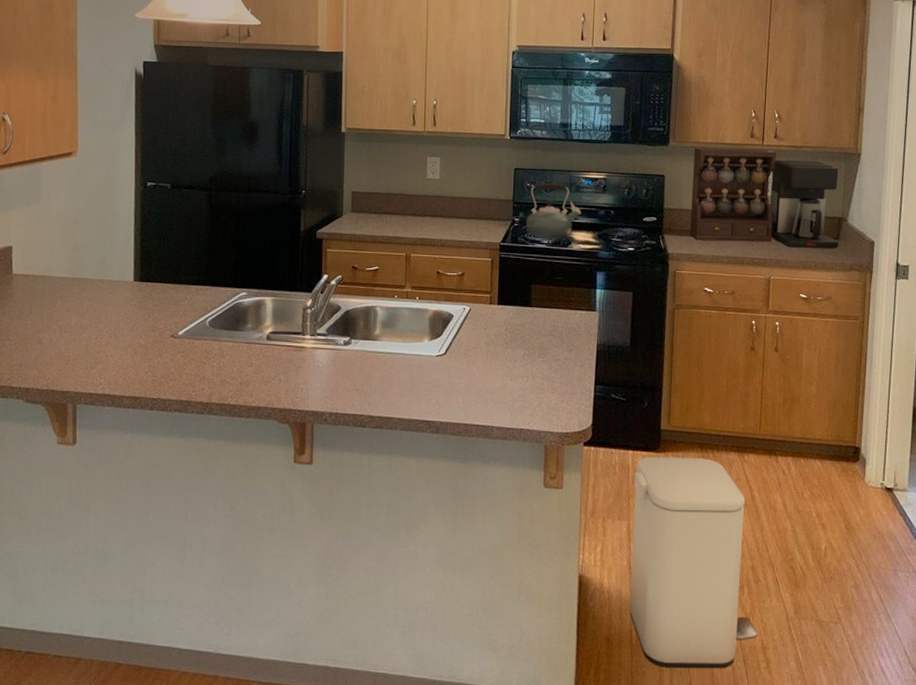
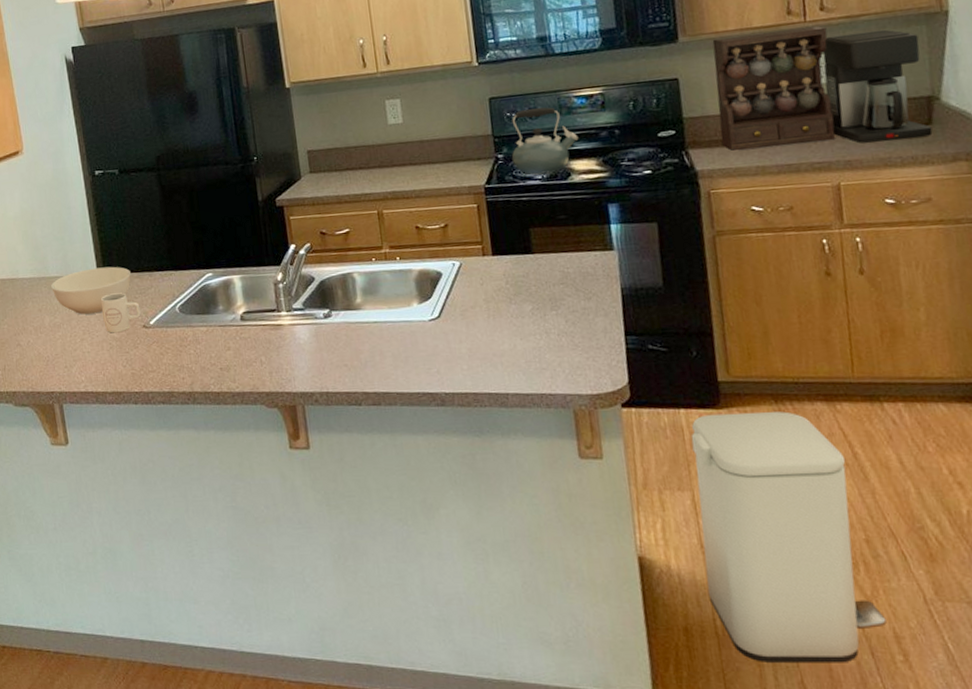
bowl: none [84,275,168,319] -> present [51,266,132,315]
mug: none [131,301,171,340] -> present [100,292,141,333]

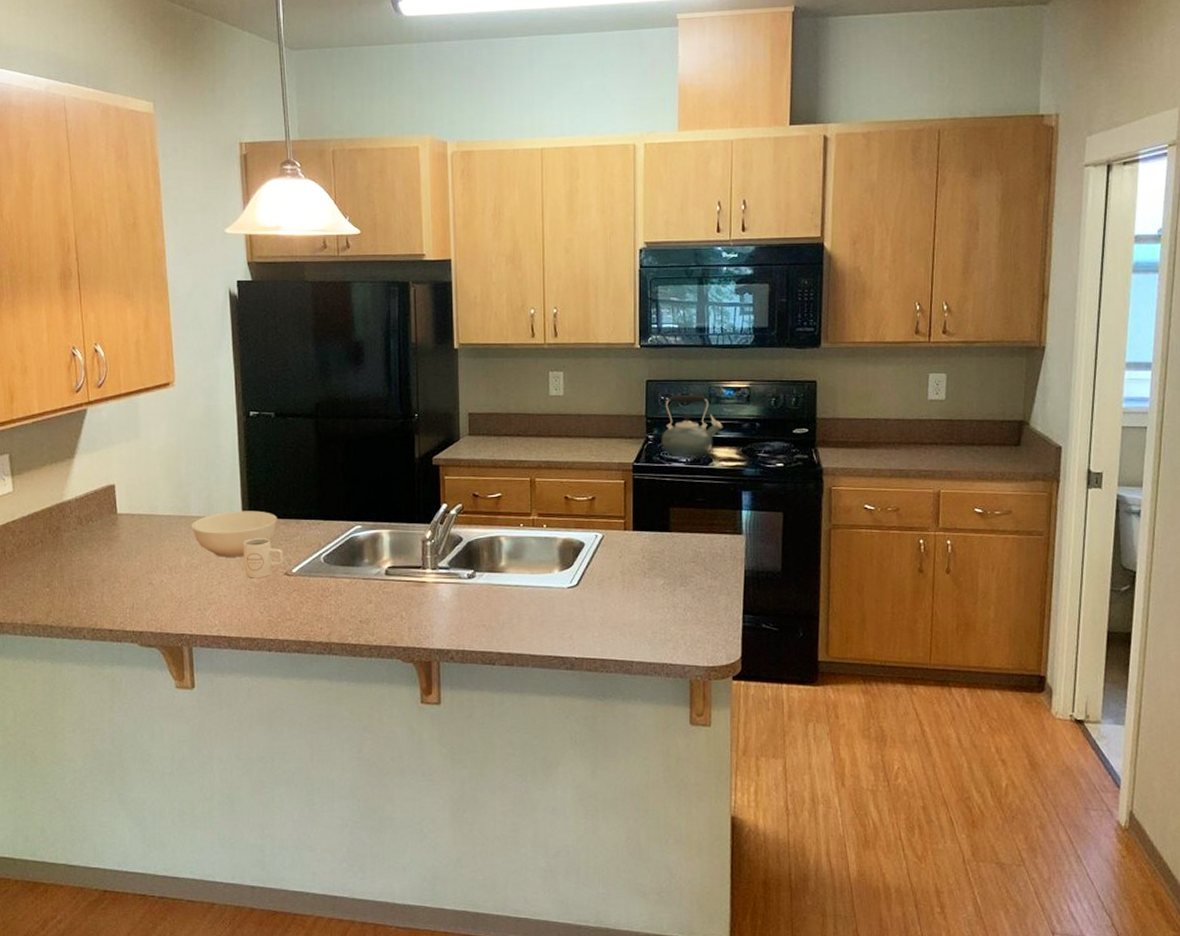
pedal bin: present [691,411,887,664] -> none [787,690,931,914]
spice rack: present [712,26,836,151] -> none [846,346,946,452]
coffee maker: present [822,29,933,144] -> none [938,357,1020,457]

